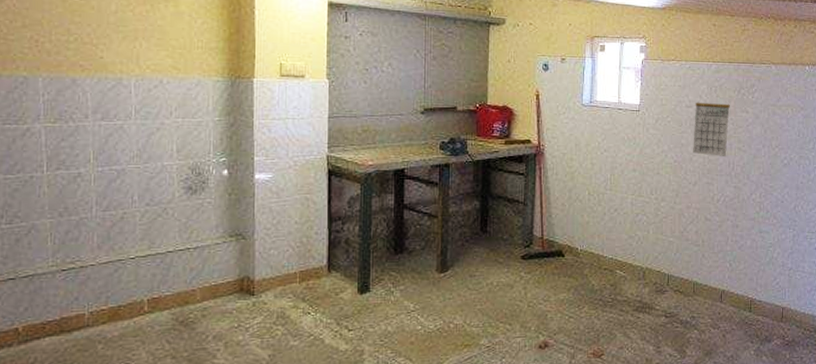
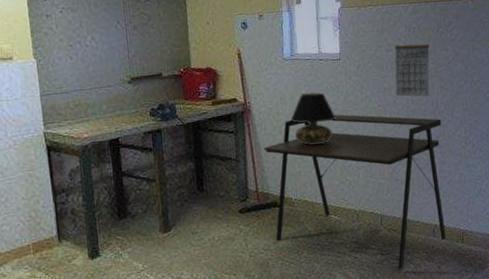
desk: none [554,166,737,335] -> present [264,114,446,270]
table lamp: none [584,140,631,196] -> present [291,92,337,145]

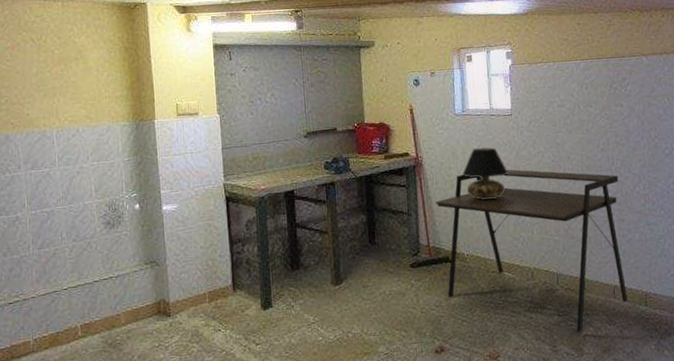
calendar: present [394,42,430,97] -> none [567,98,605,153]

